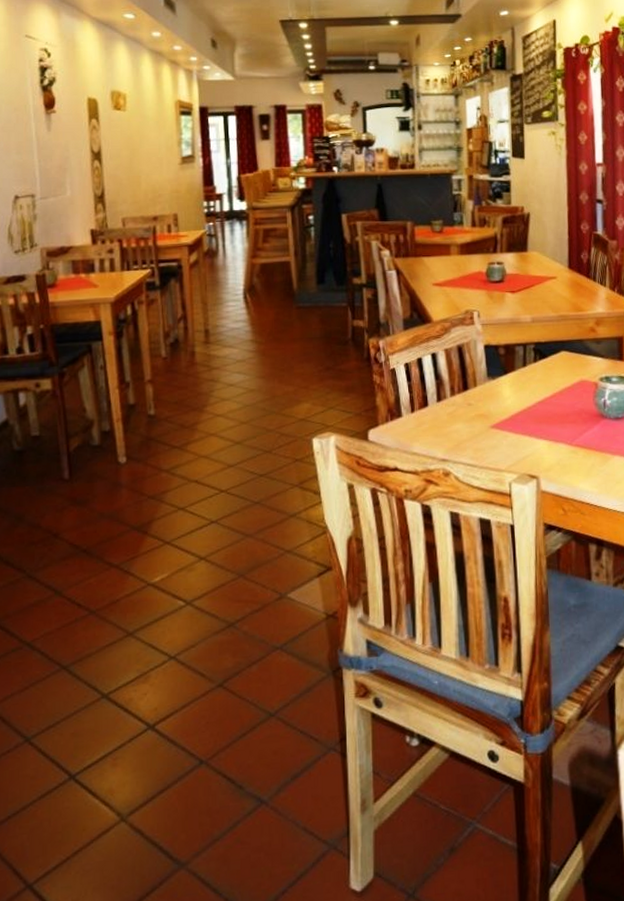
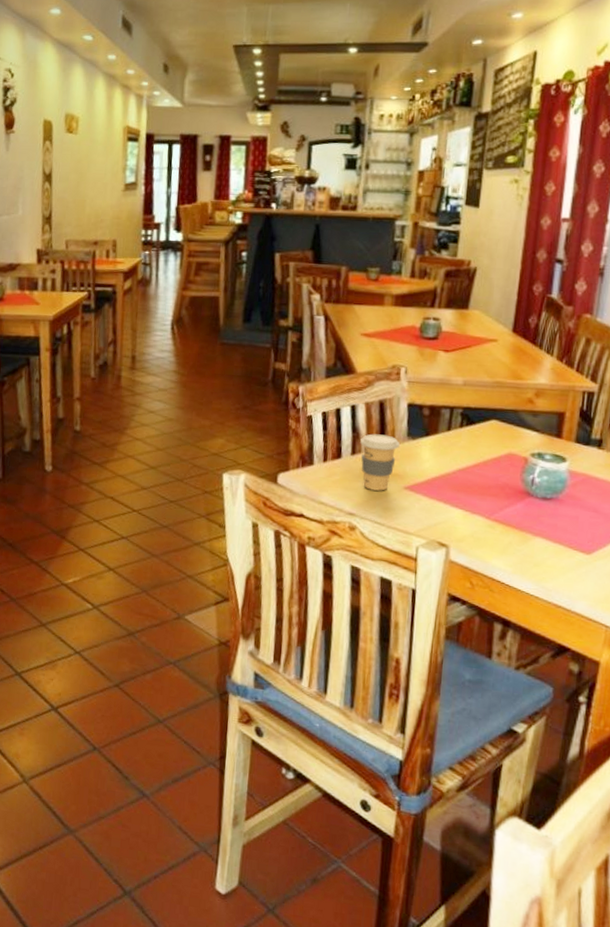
coffee cup: none [444,378,481,434] -> present [360,433,400,491]

